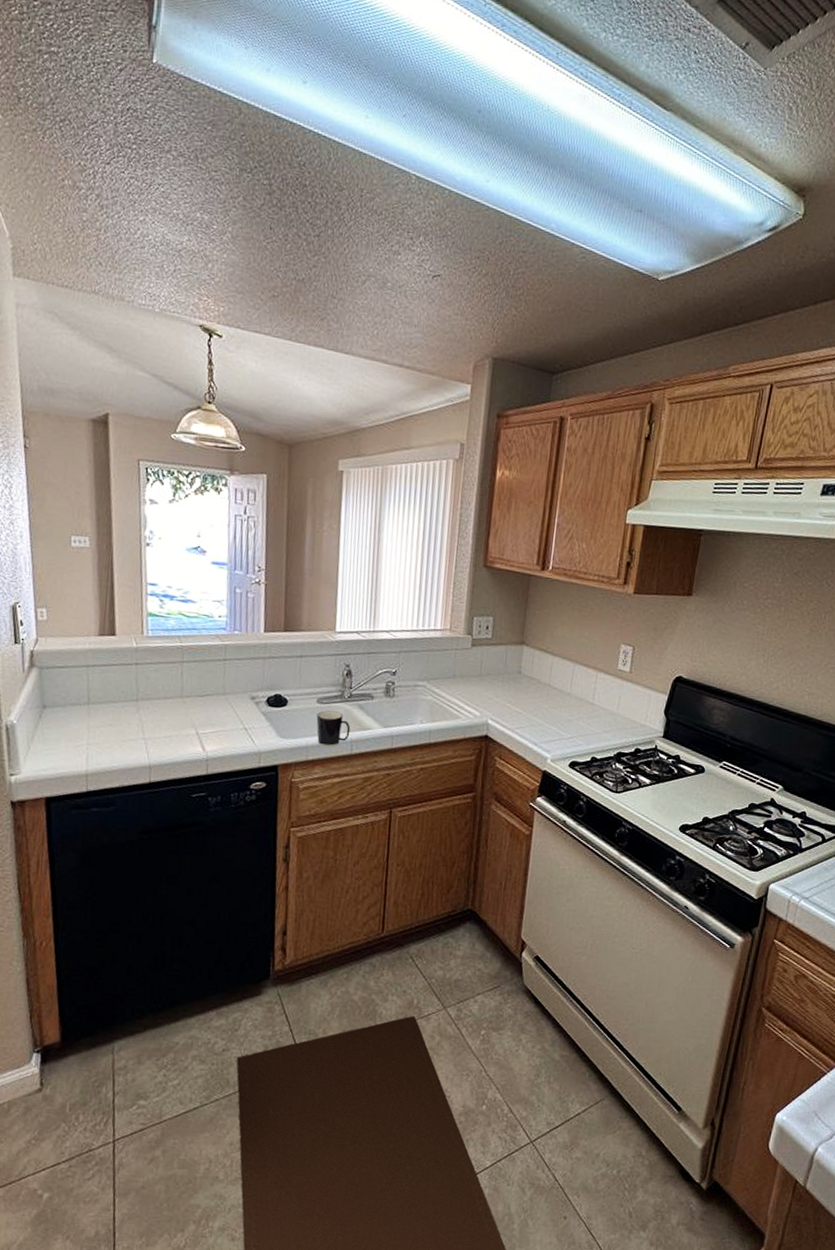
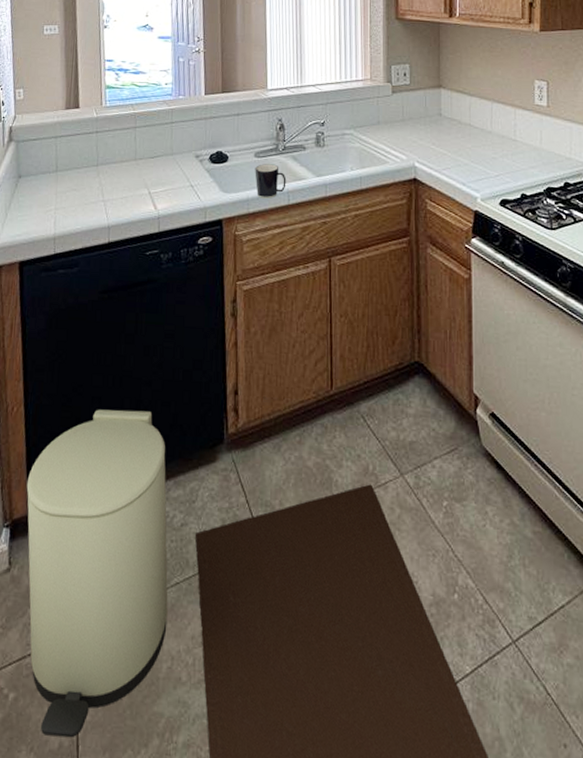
pedal bin: none [58,945,209,1227] -> present [26,409,168,738]

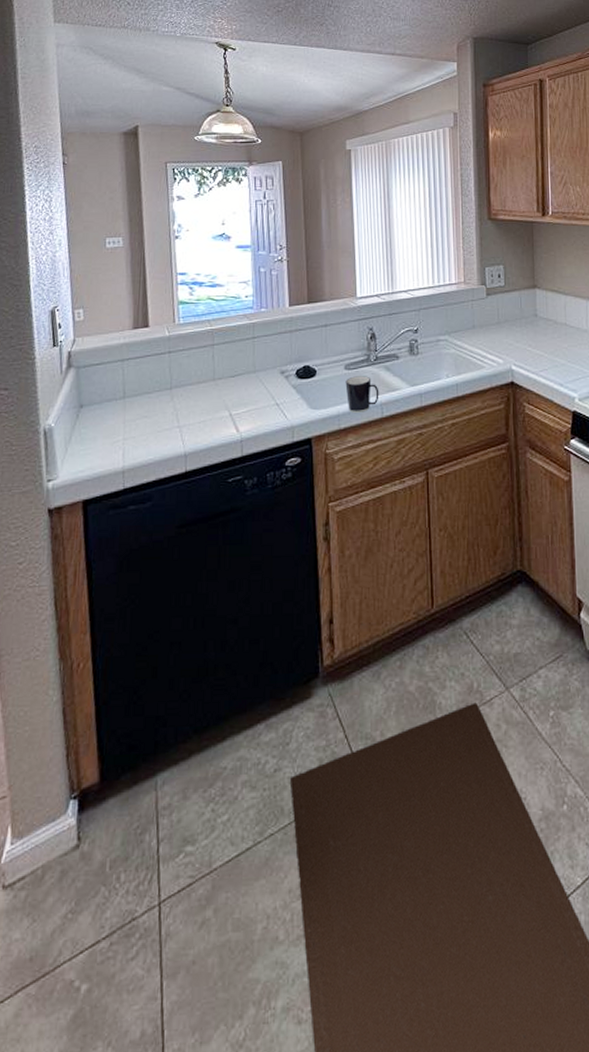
pedal bin: present [26,409,168,738] -> none [96,651,262,1026]

